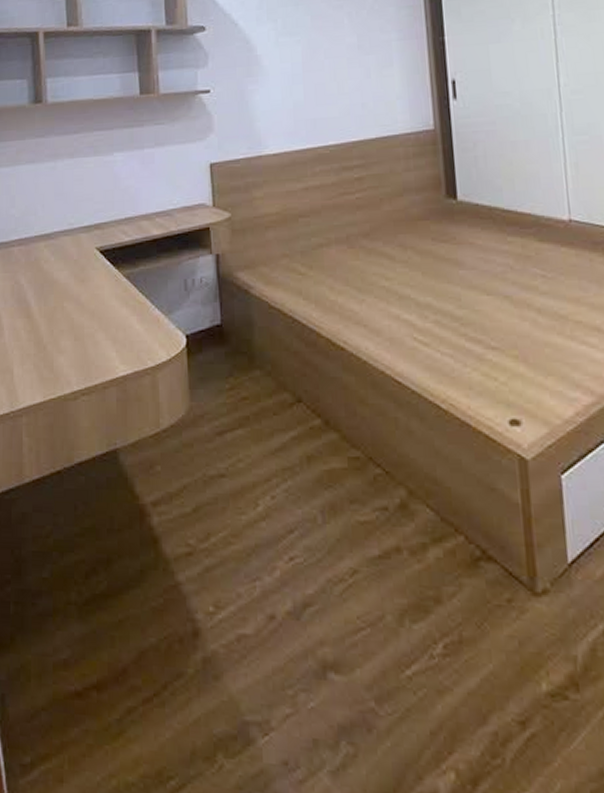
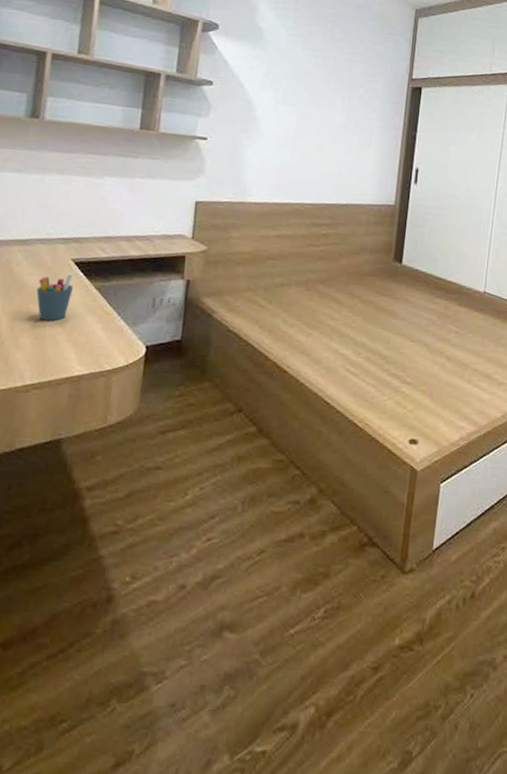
pen holder: none [68,264,103,319] -> present [36,274,74,321]

